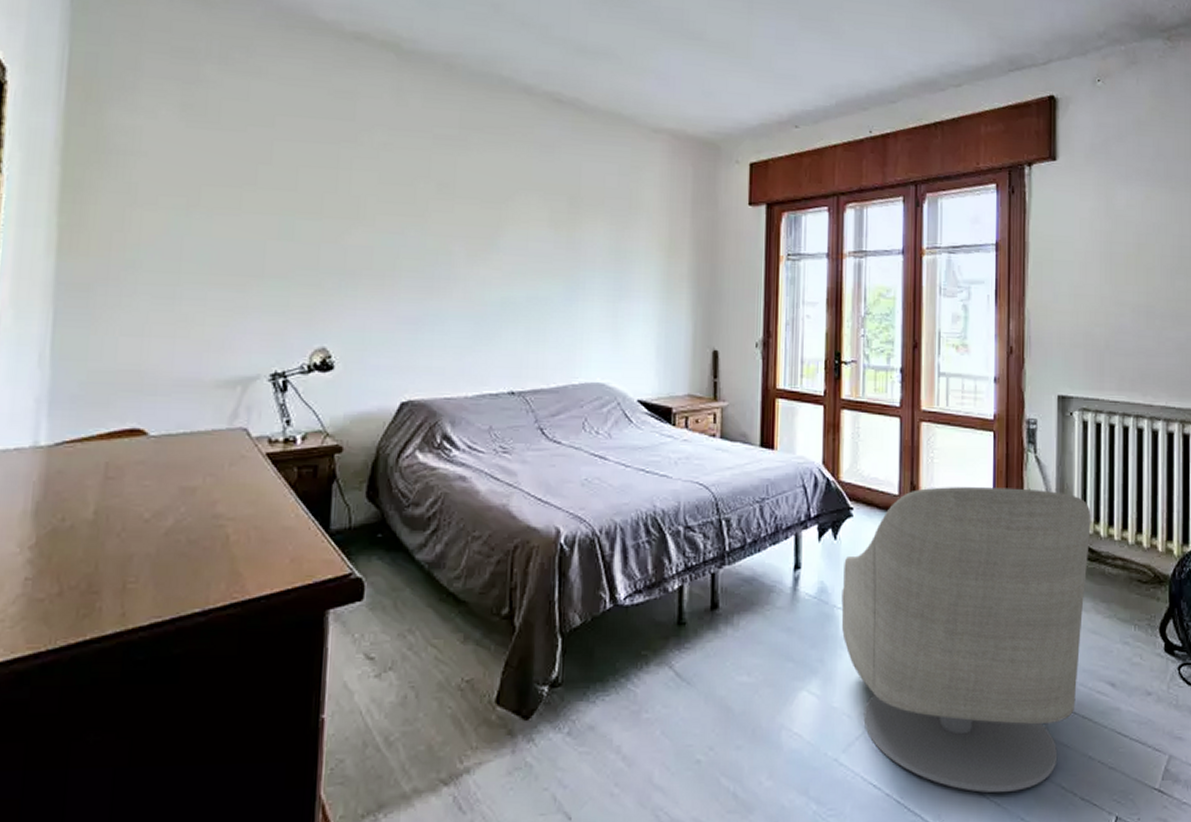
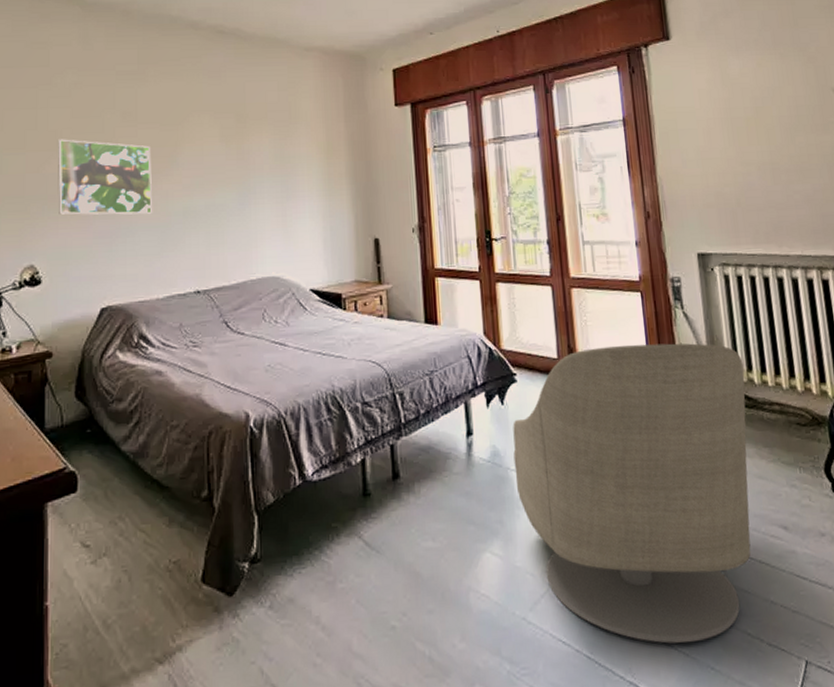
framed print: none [358,207,469,303] -> present [58,139,153,215]

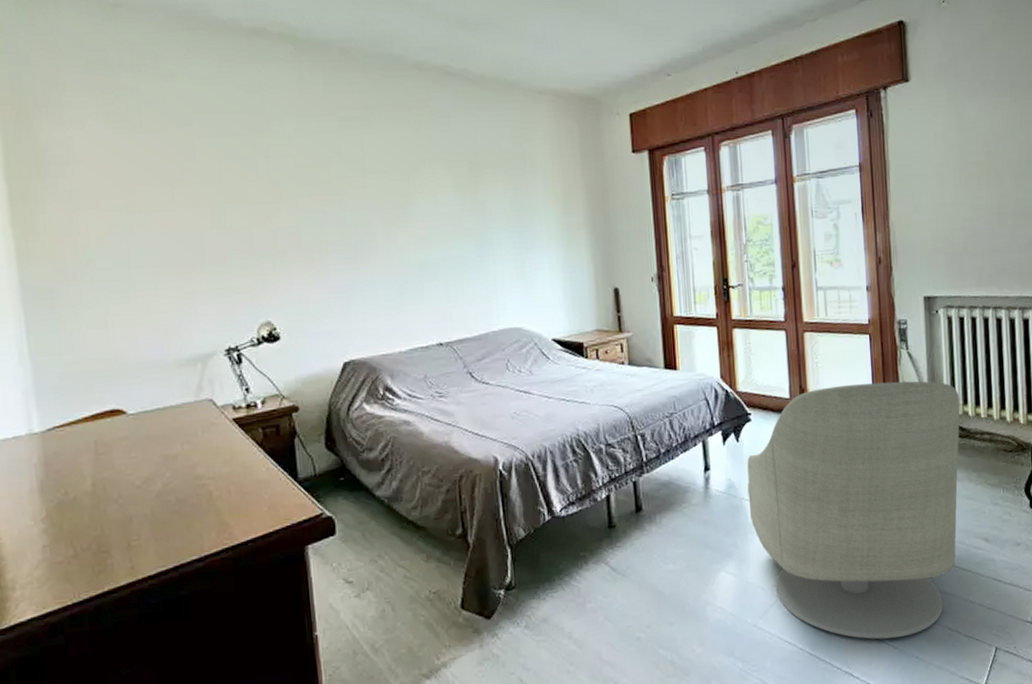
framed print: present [58,139,153,215] -> none [283,190,389,270]

